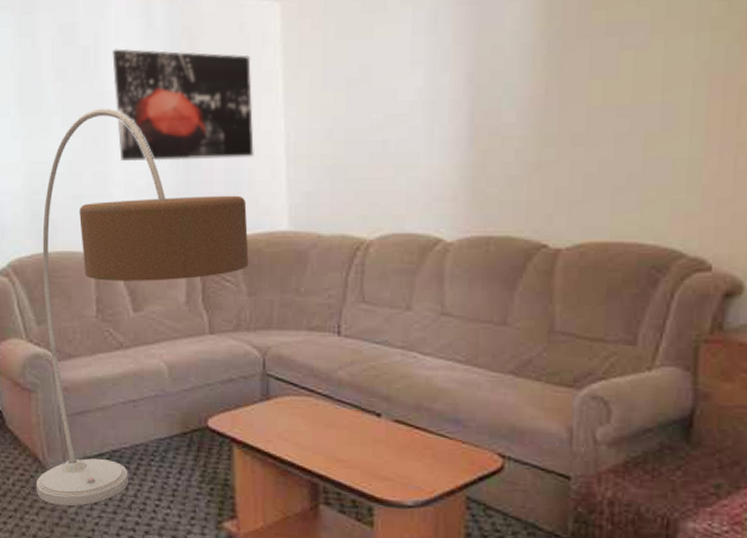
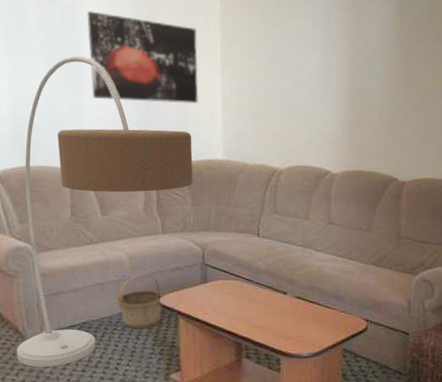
basket: none [153,388,214,461] -> present [116,274,165,330]

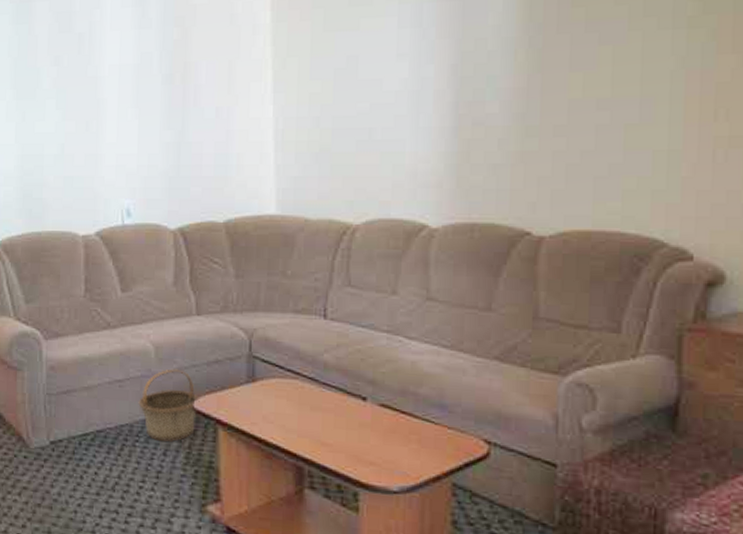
floor lamp: present [16,55,193,368] -> none [19,93,237,487]
wall art: present [87,11,198,104] -> none [106,36,243,145]

